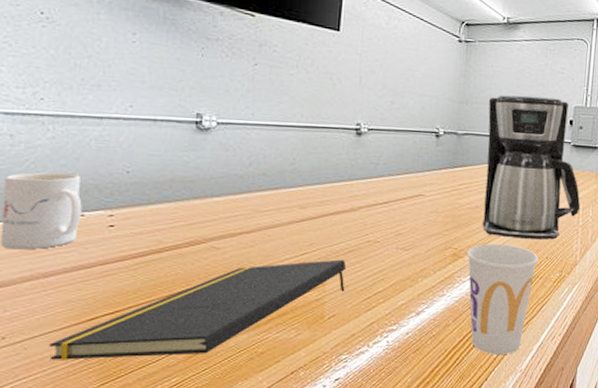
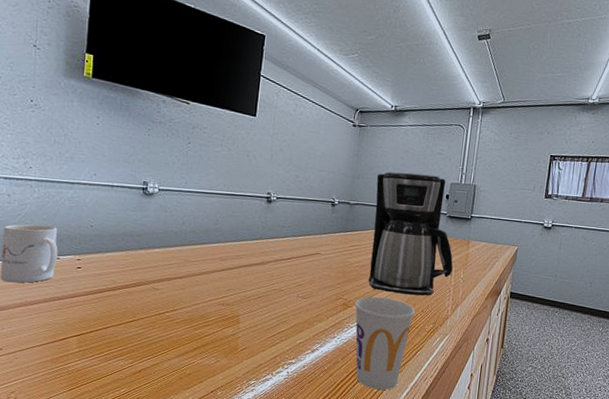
notepad: present [48,259,346,360] -> none [32,303,256,372]

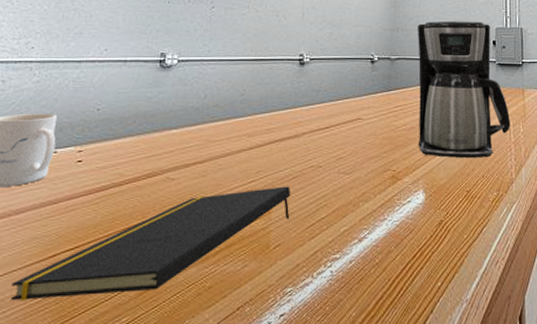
notepad: none [32,303,256,372] -> present [10,186,290,301]
cup: present [355,296,415,390] -> none [405,164,475,283]

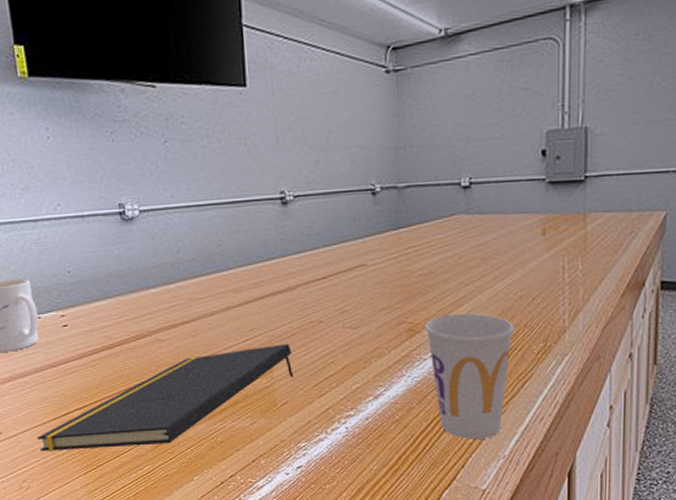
cup: none [405,164,475,283] -> present [425,313,514,439]
coffee maker: present [417,20,511,158] -> none [431,124,565,306]

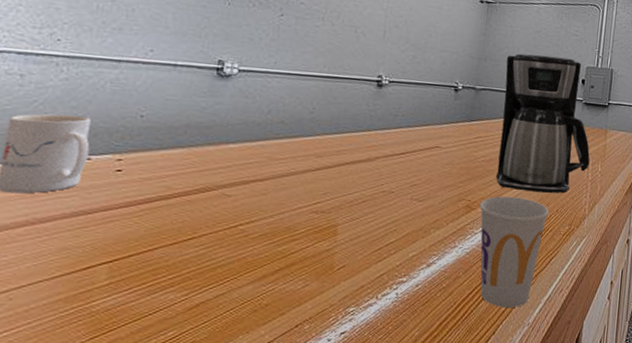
notepad: present [36,343,294,452] -> none [36,209,359,312]
coffee maker: none [431,124,565,306] -> present [495,53,590,194]

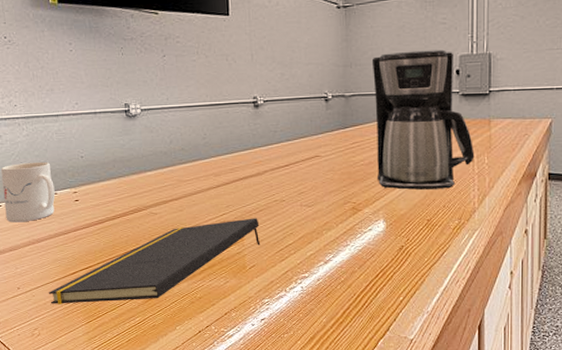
notepad: none [36,209,359,312] -> present [48,218,261,304]
cup: present [480,196,549,307] -> none [365,196,435,297]

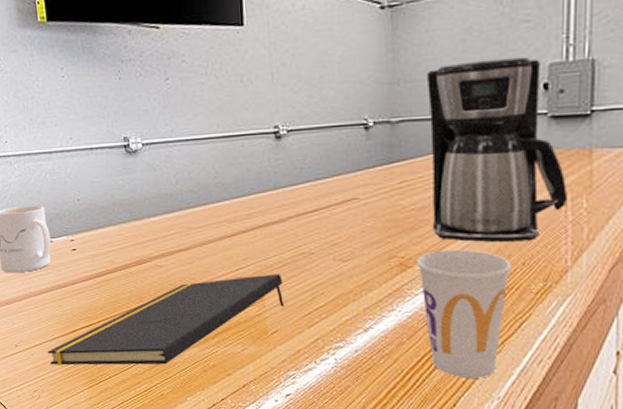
cup: none [365,196,435,297] -> present [417,250,511,378]

